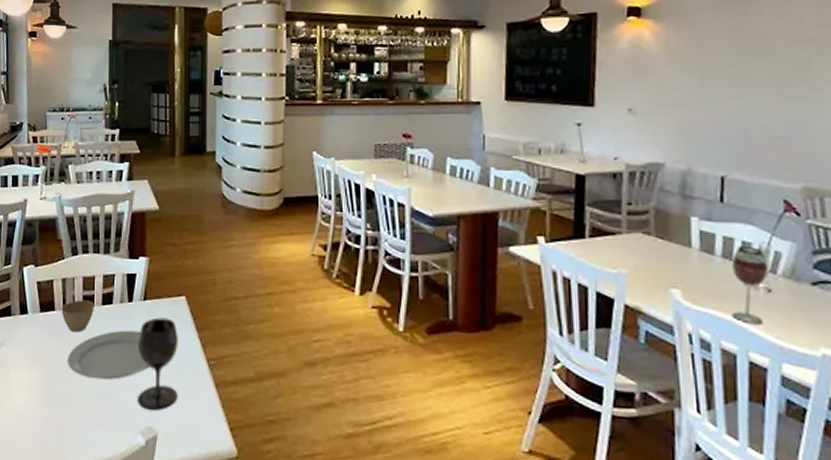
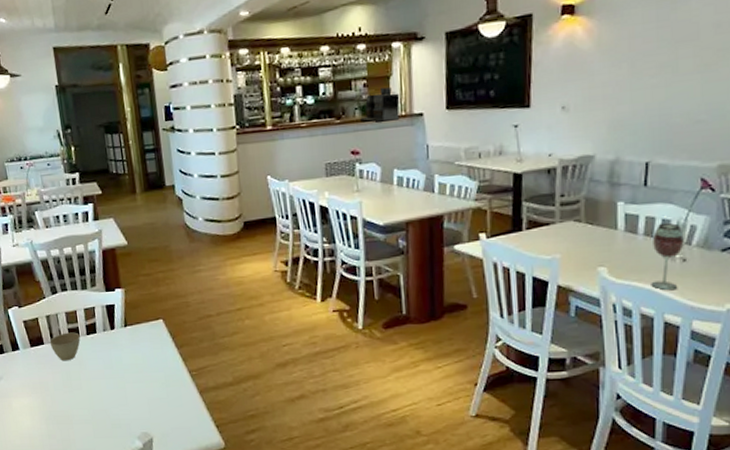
plate: present [67,330,149,380] -> none [62,354,138,398]
wine glass: present [137,317,178,410] -> none [124,340,167,418]
coffee machine: none [414,71,457,107] -> present [360,87,400,123]

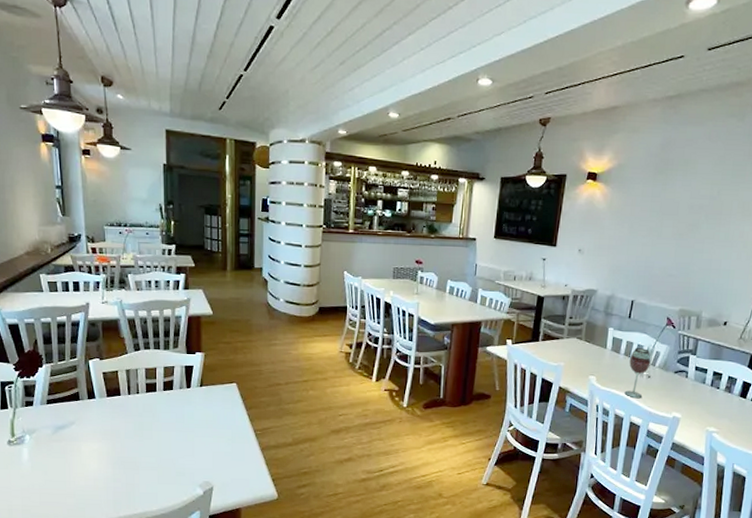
cup: present [49,332,81,361] -> none [126,387,157,413]
coffee machine: present [360,87,400,123] -> none [426,212,460,241]

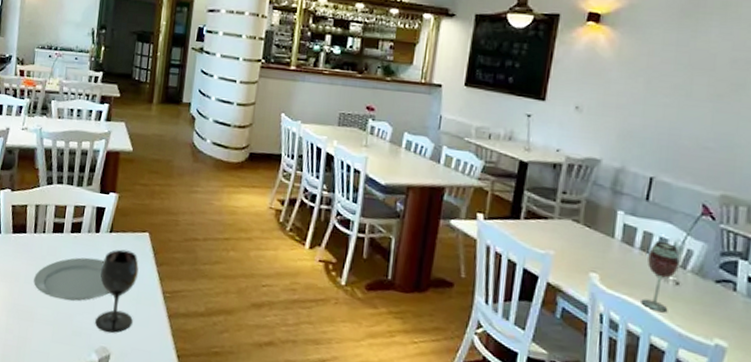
plate: none [134,410,206,448] -> present [33,257,109,301]
wine glass: none [195,400,230,469] -> present [95,249,139,333]

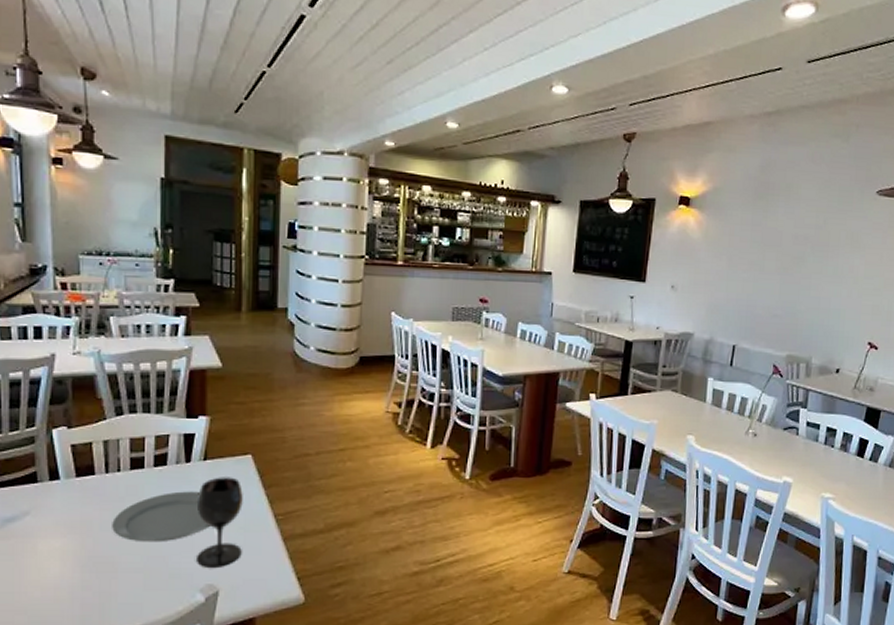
wineglass: present [641,240,680,313] -> none [728,400,757,462]

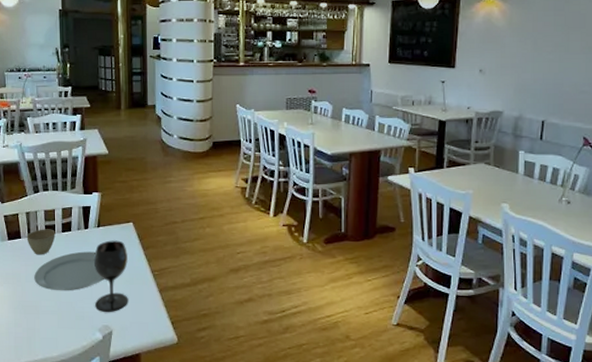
cup: none [103,462,145,497] -> present [26,229,56,255]

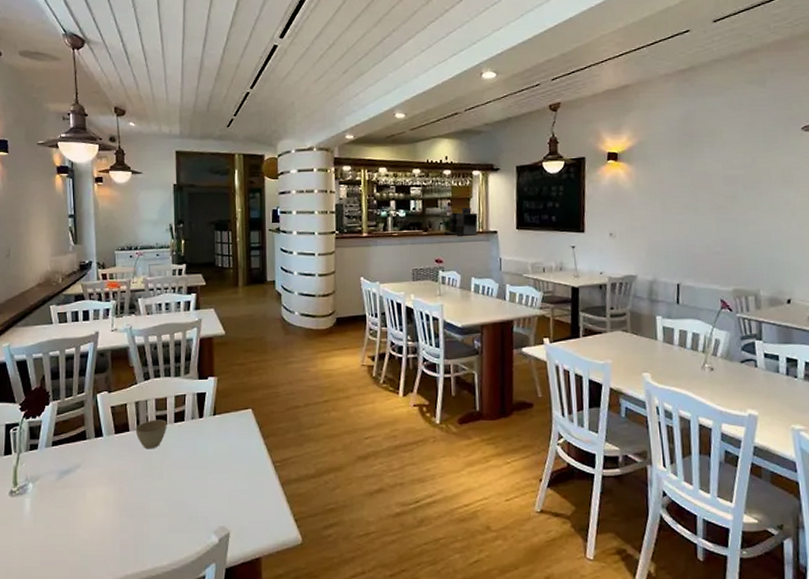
plate: present [34,251,104,291] -> none [143,443,220,489]
wine glass: present [93,240,128,312] -> none [209,429,247,511]
coffee machine: none [318,39,352,68] -> present [444,207,478,236]

